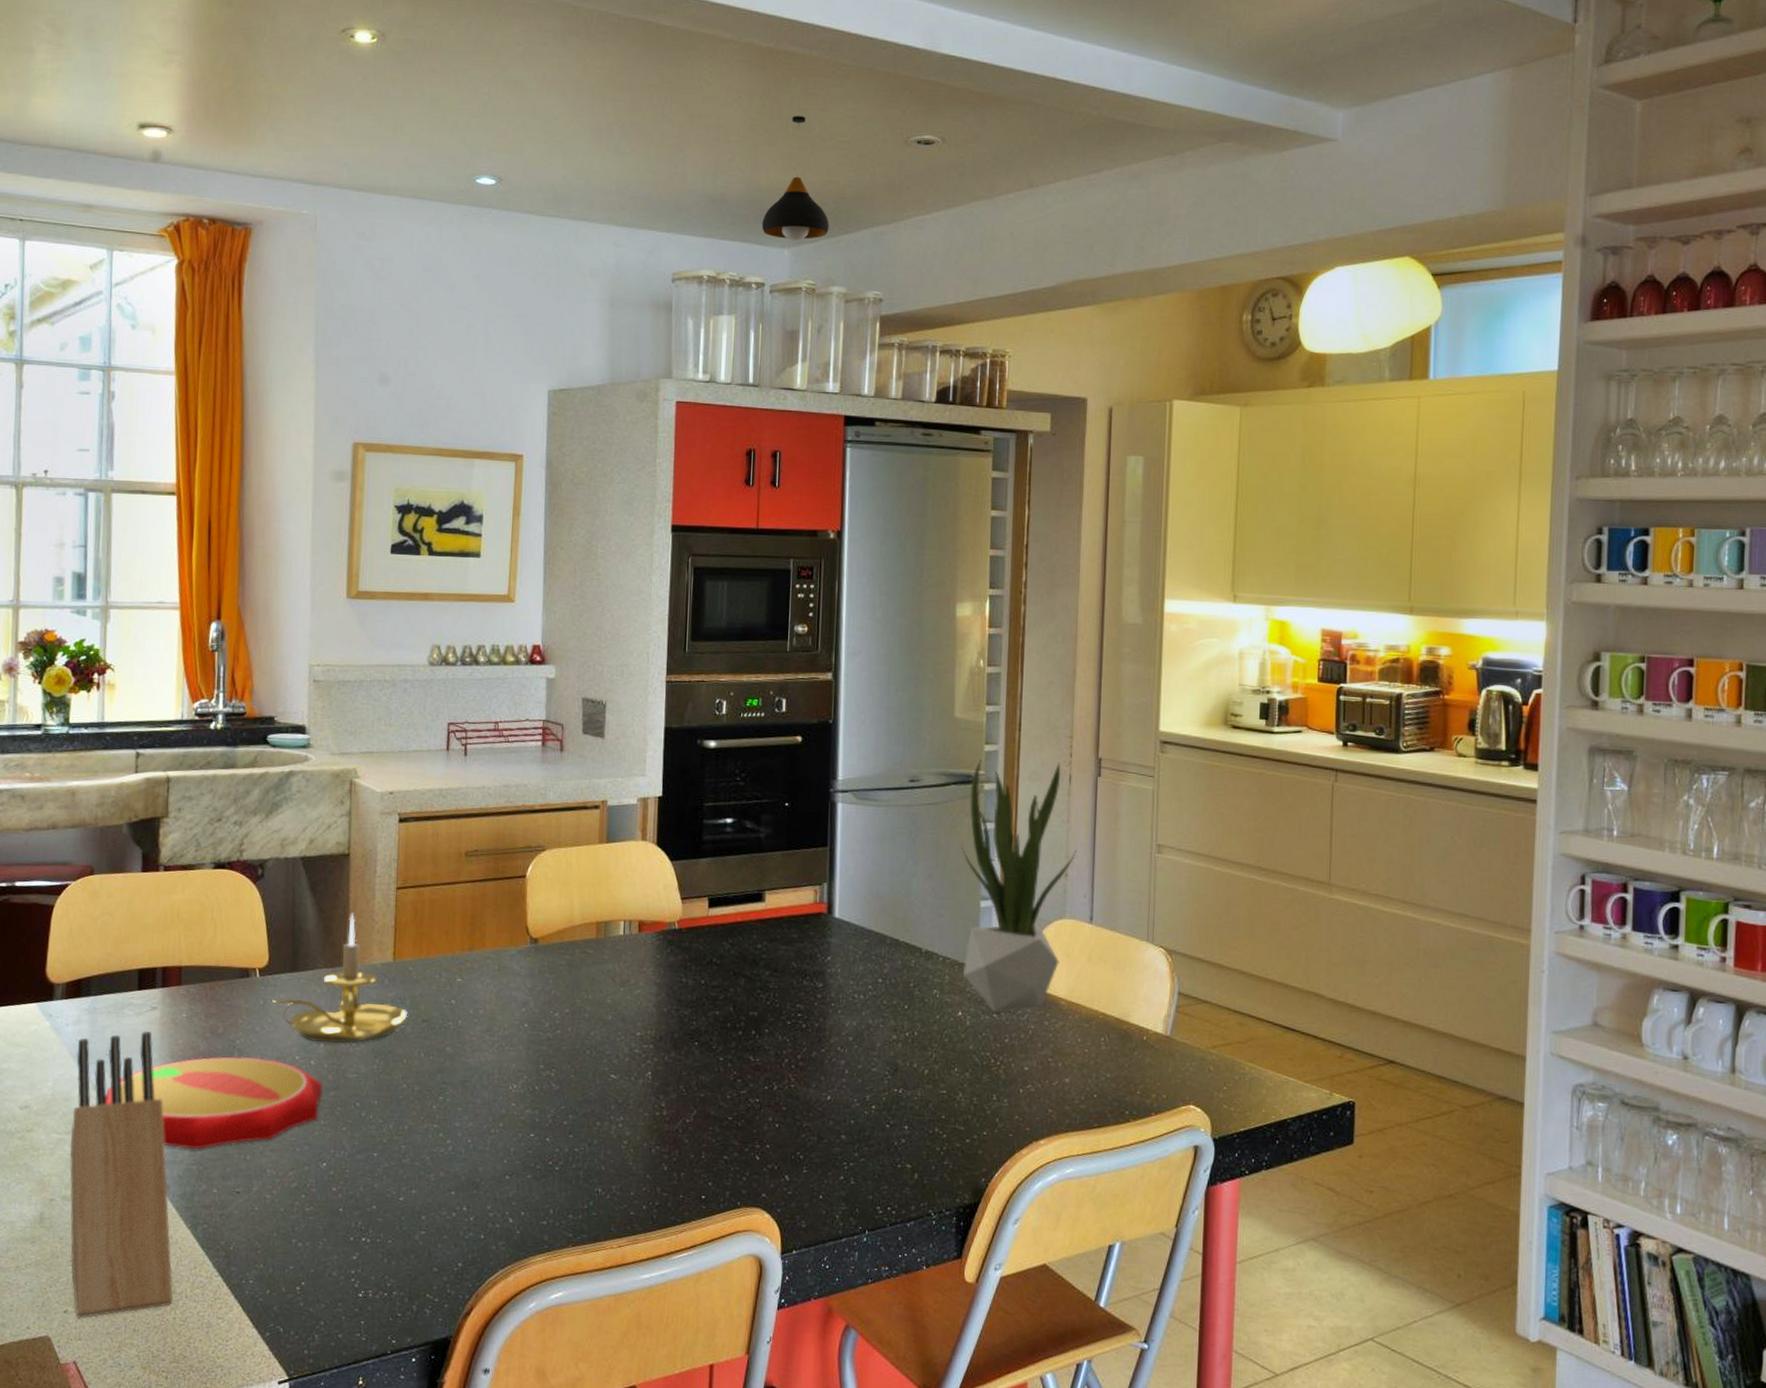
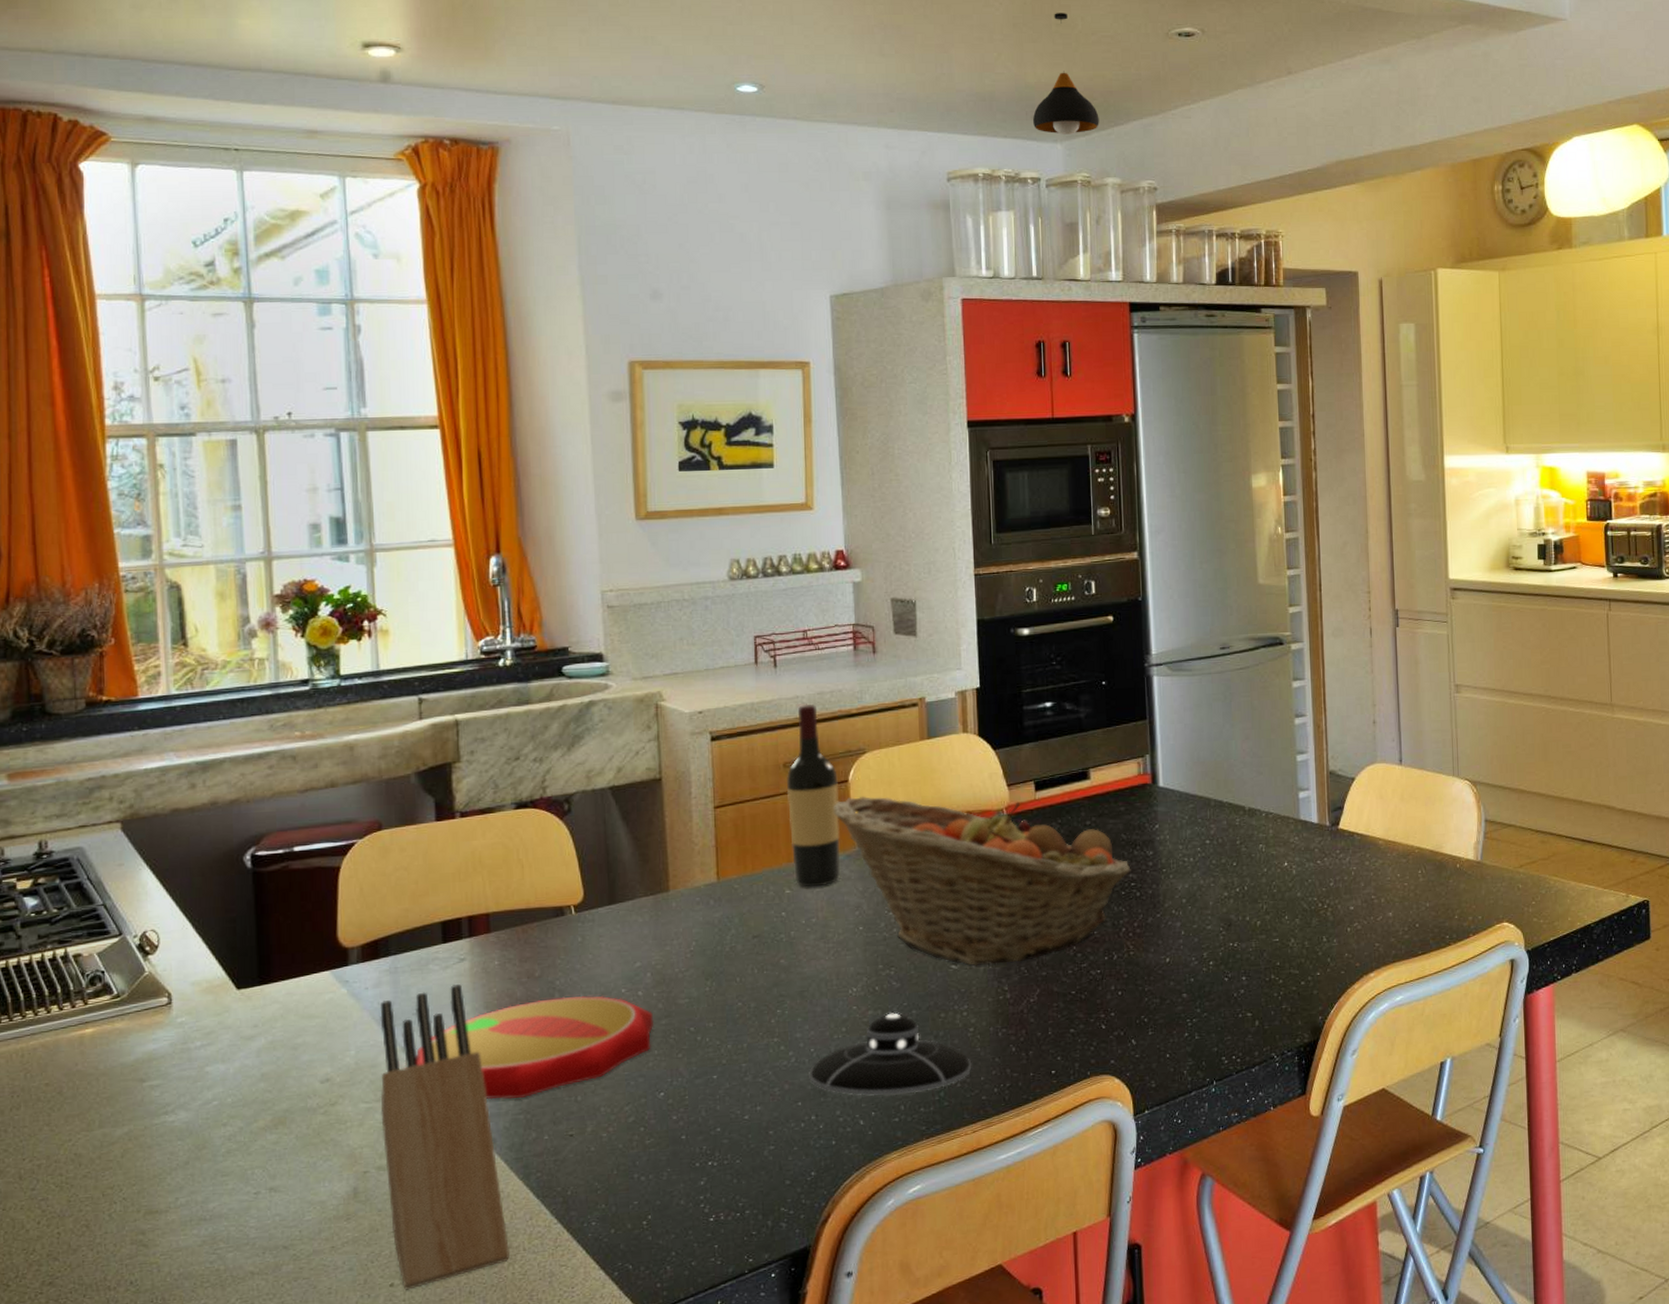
candle holder: present [272,913,408,1044] -> none [591,837,738,972]
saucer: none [463,1114,623,1199] -> present [808,1012,972,1096]
wine bottle: none [465,795,516,979] -> present [786,704,841,888]
fruit basket: none [509,893,799,1080] -> present [834,795,1131,967]
potted plant: present [961,759,1077,1013] -> none [1275,617,1382,859]

